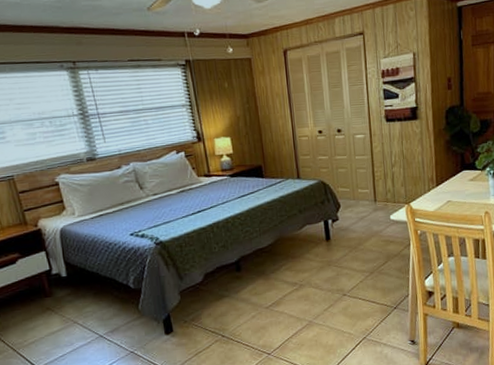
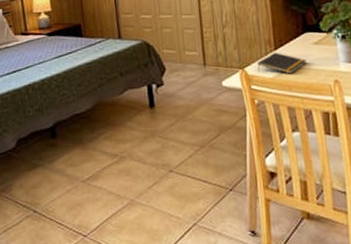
notepad: none [421,188,463,207] -> present [257,52,307,74]

